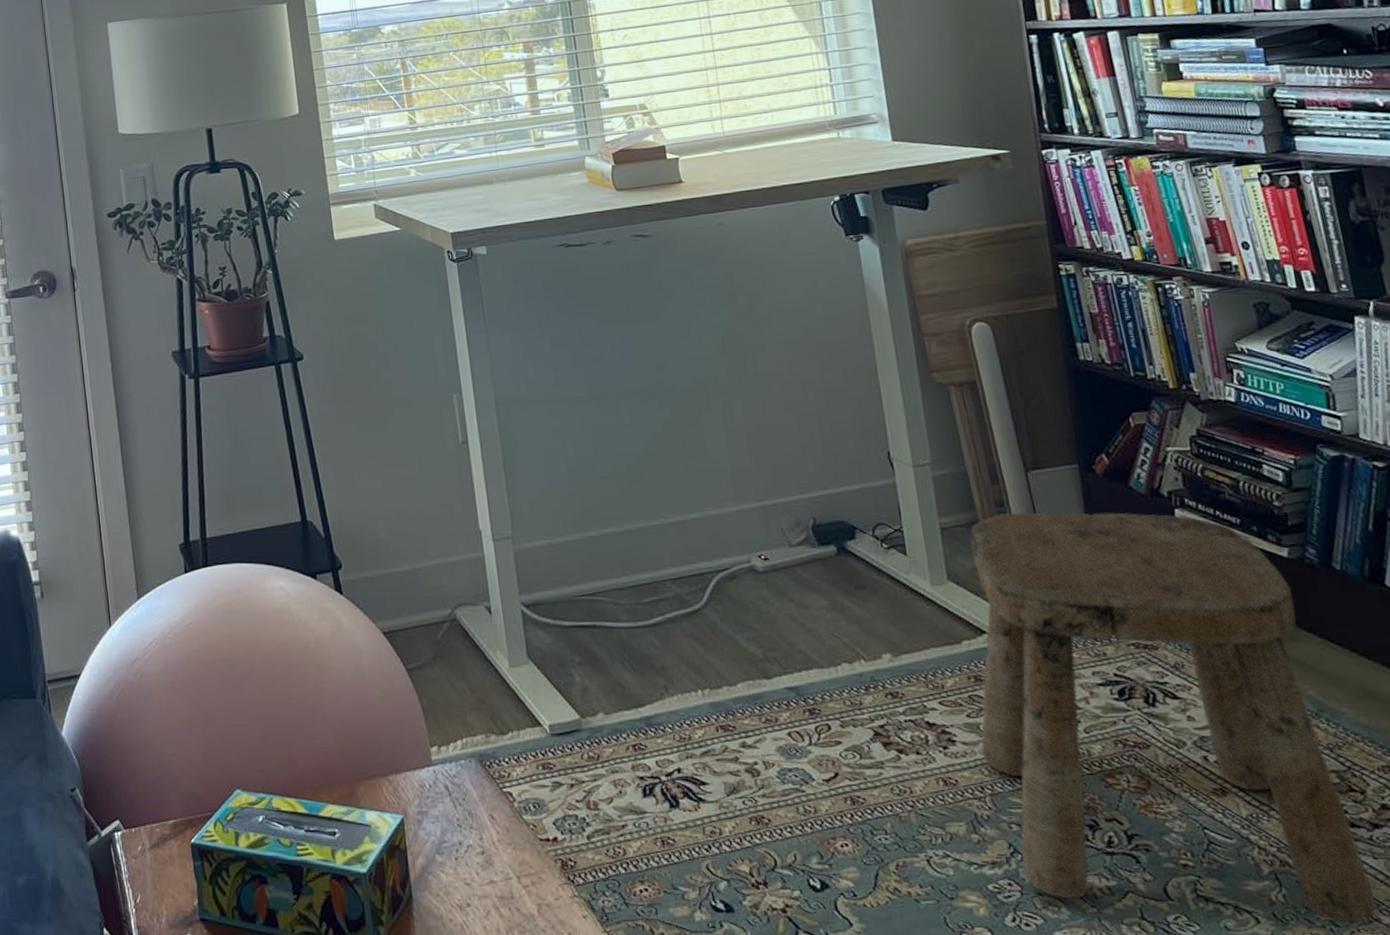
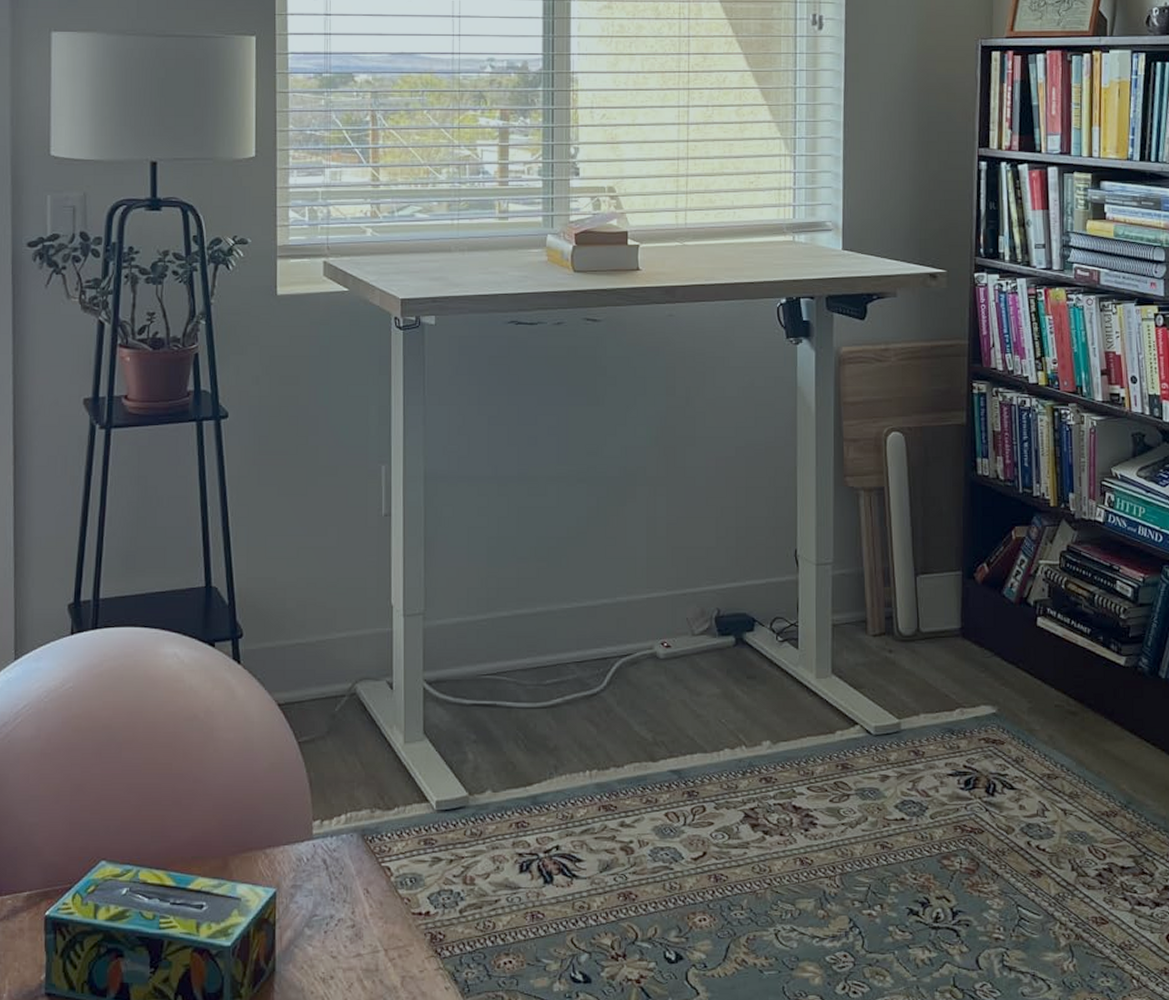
stool: present [970,512,1378,924] -> none [838,612,1147,990]

